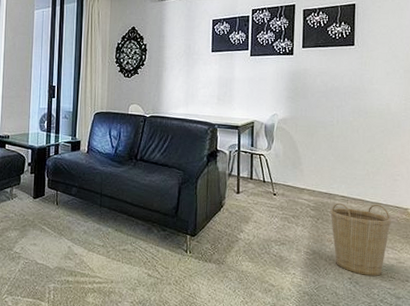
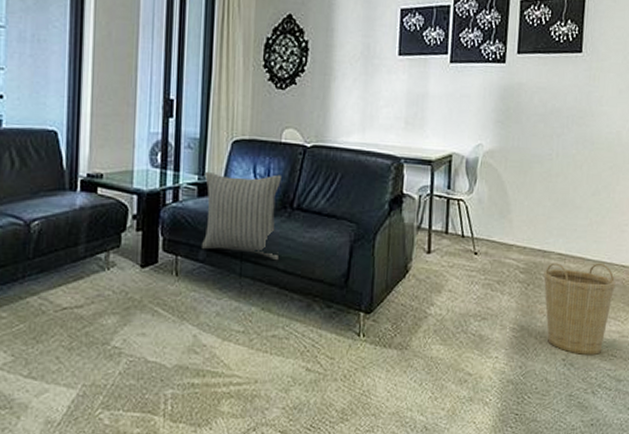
pillow: none [74,134,129,196] -> present [202,171,281,261]

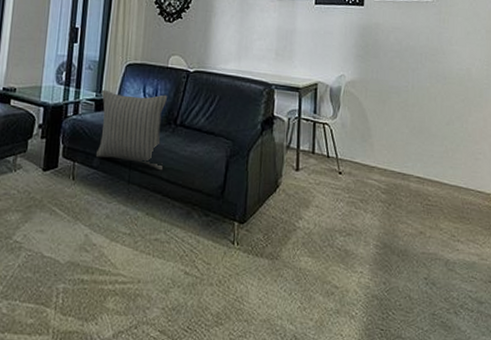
basket: present [544,262,616,356] -> none [404,185,472,277]

